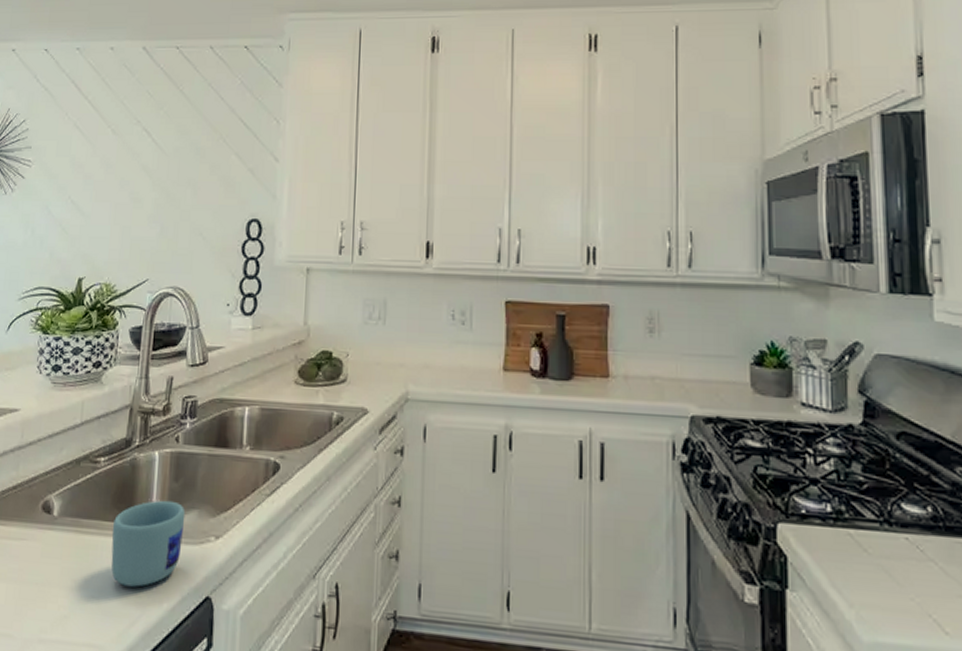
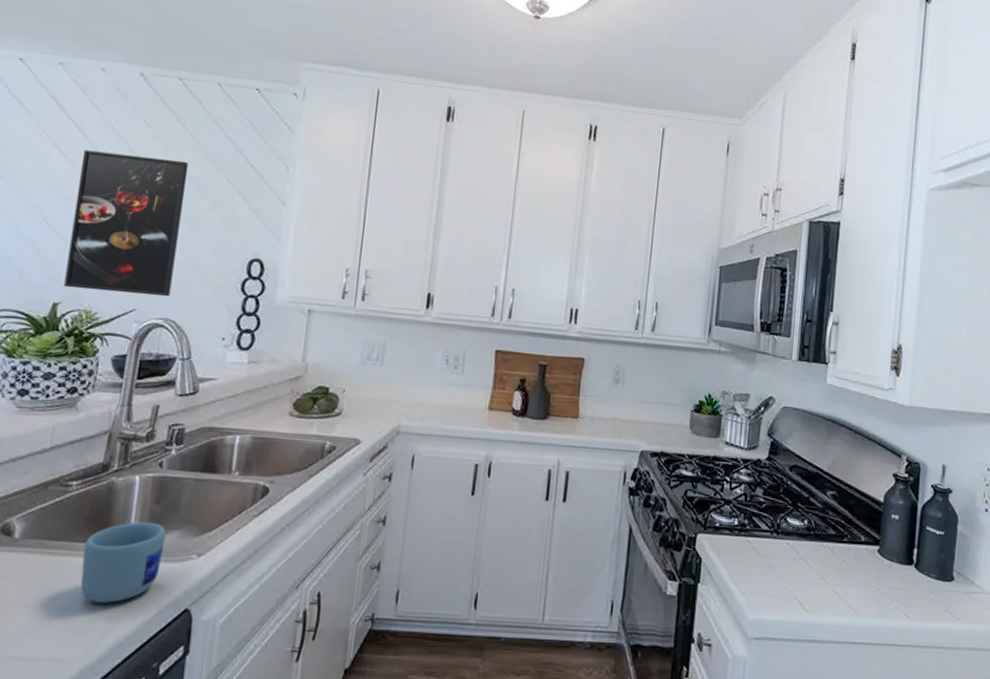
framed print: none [87,127,189,265] -> present [64,150,189,297]

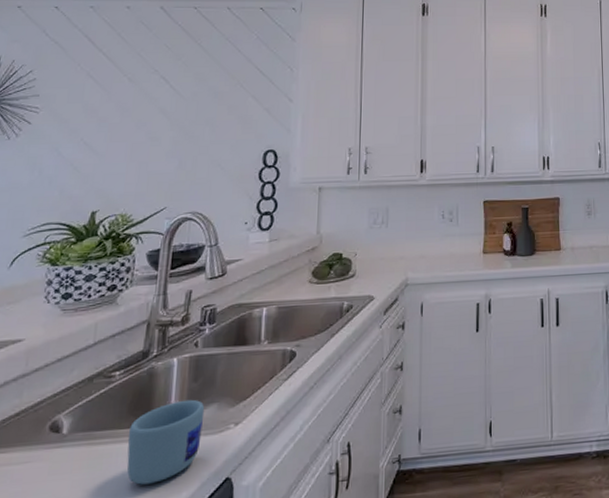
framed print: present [64,150,189,297] -> none [101,75,207,197]

